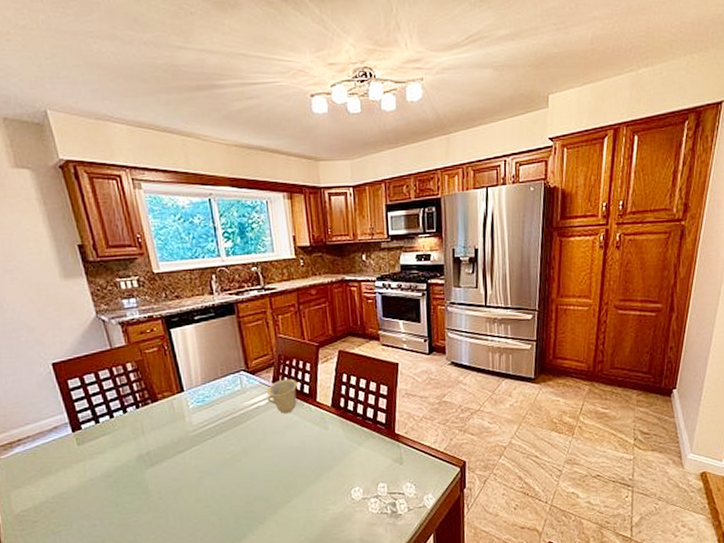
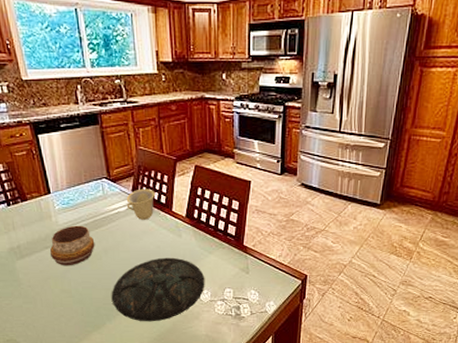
decorative bowl: none [184,424,234,472] -> present [50,225,95,266]
plate: none [252,452,356,530] -> present [111,257,205,322]

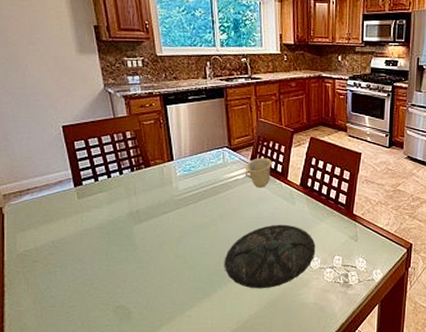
decorative bowl: present [50,225,95,266] -> none [168,191,212,232]

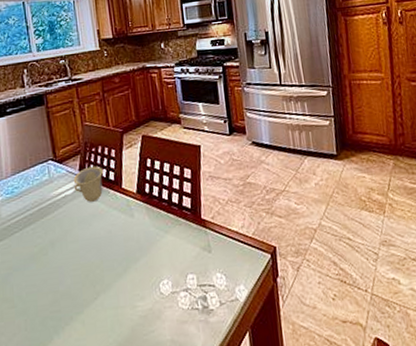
plate: present [224,224,316,289] -> none [59,242,165,331]

